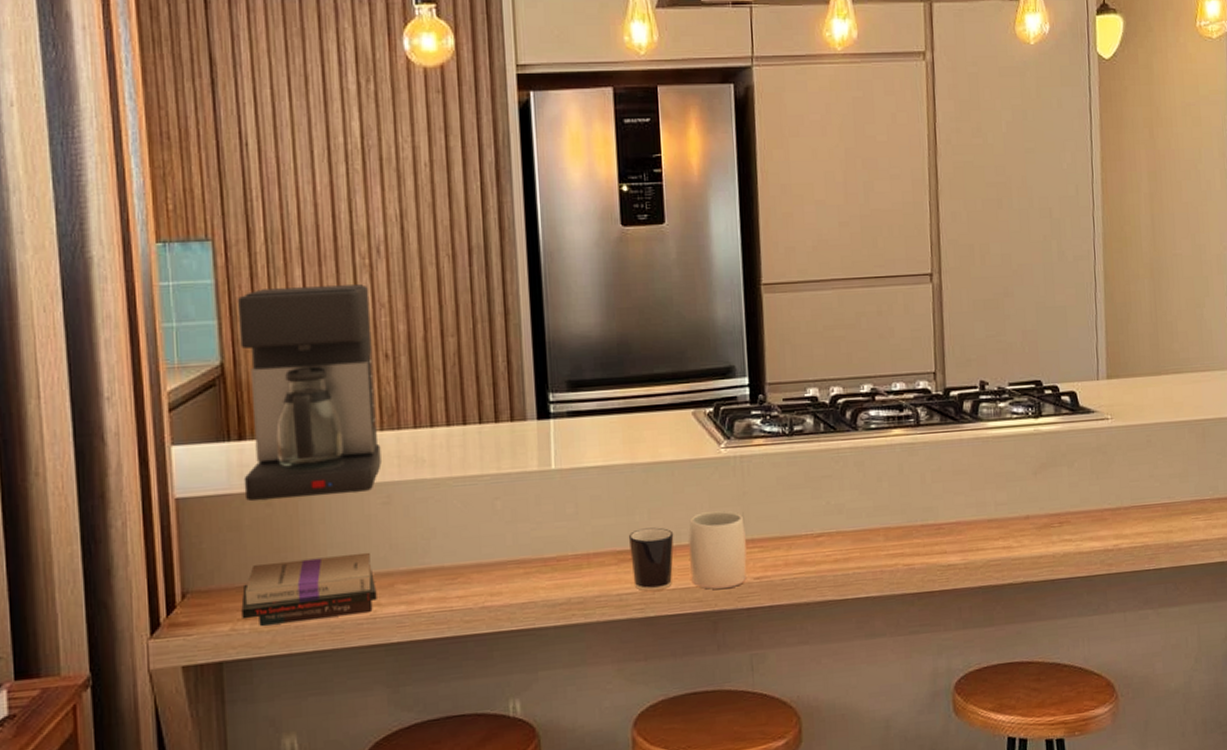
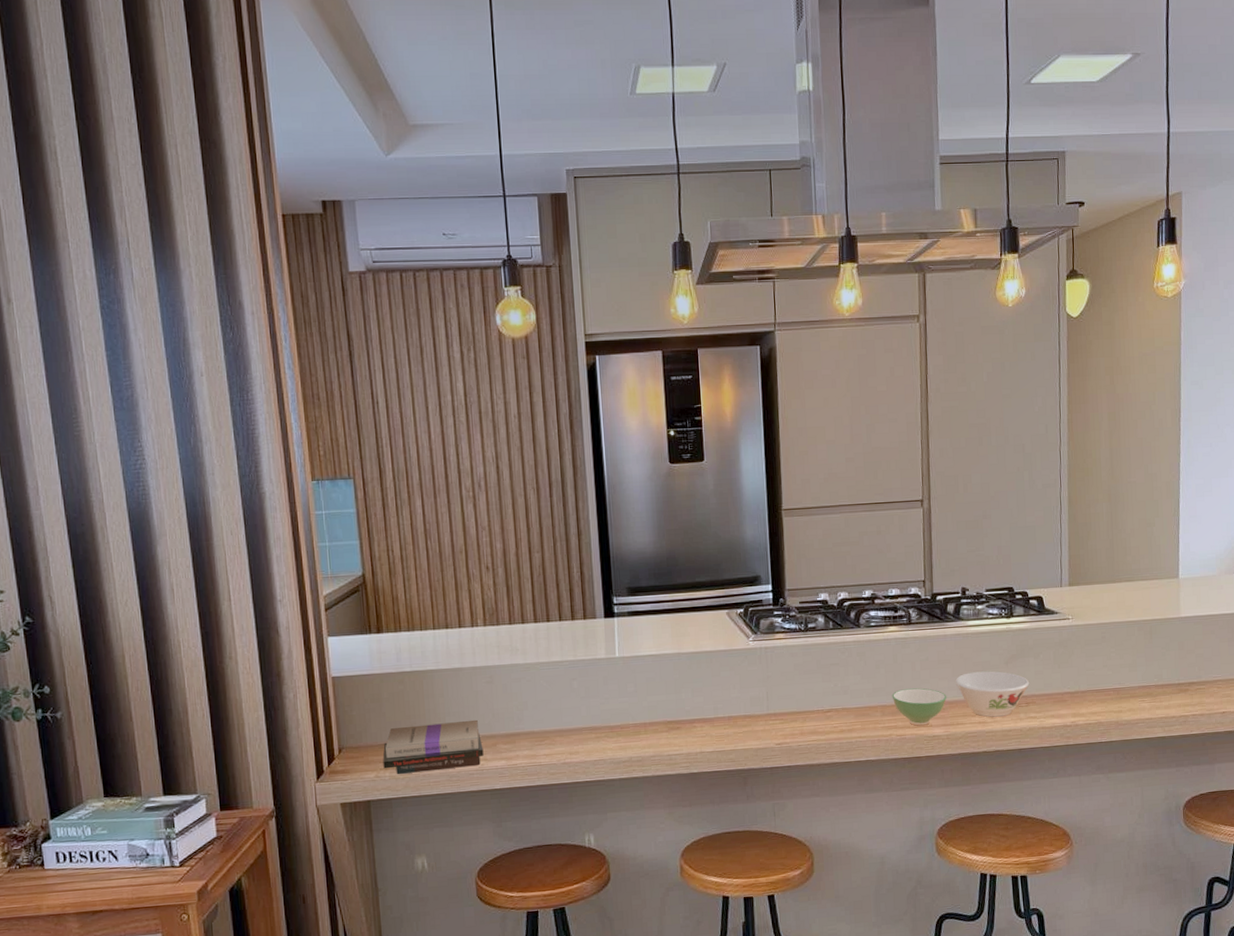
coffee maker: present [237,284,382,502] -> none [373,512,485,680]
mug: present [628,527,674,592] -> none [676,703,713,754]
mug: present [688,510,748,590] -> none [723,690,771,753]
bowl: none [897,505,965,554] -> present [892,688,947,727]
bowl: none [974,483,1063,541] -> present [955,671,1030,718]

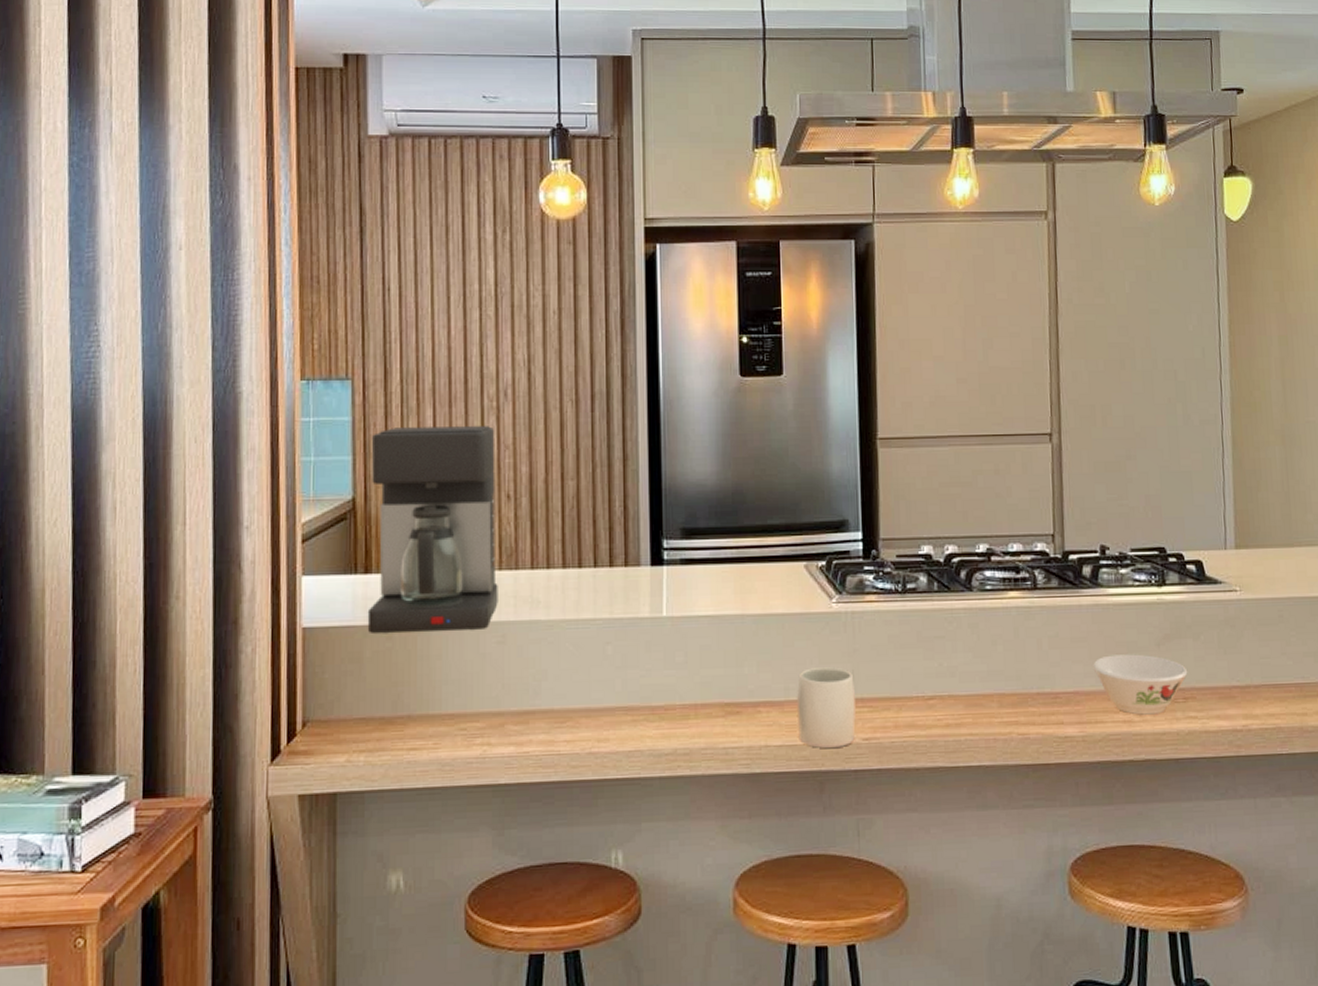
coffee maker: none [373,512,485,680] -> present [367,426,498,635]
books: present [383,719,484,774] -> none [357,690,487,759]
mug: none [723,690,771,753] -> present [796,667,857,749]
bowl: present [892,688,947,727] -> none [1012,672,1083,724]

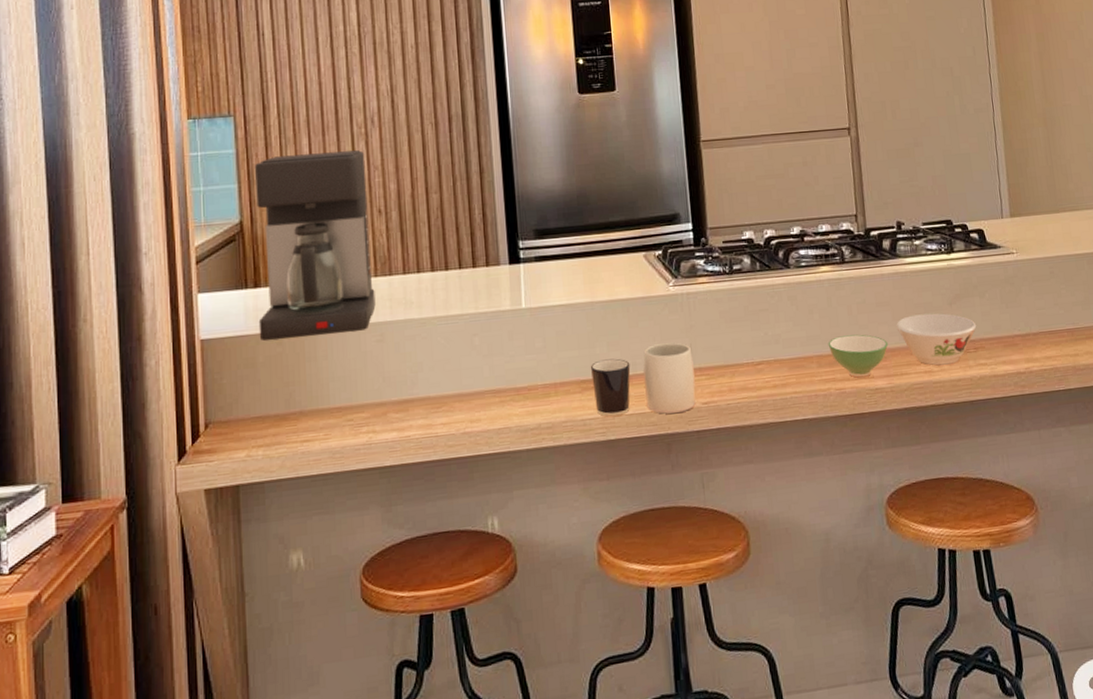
mug: none [736,681,783,748] -> present [590,358,631,417]
bowl: none [1012,672,1083,724] -> present [828,334,889,379]

